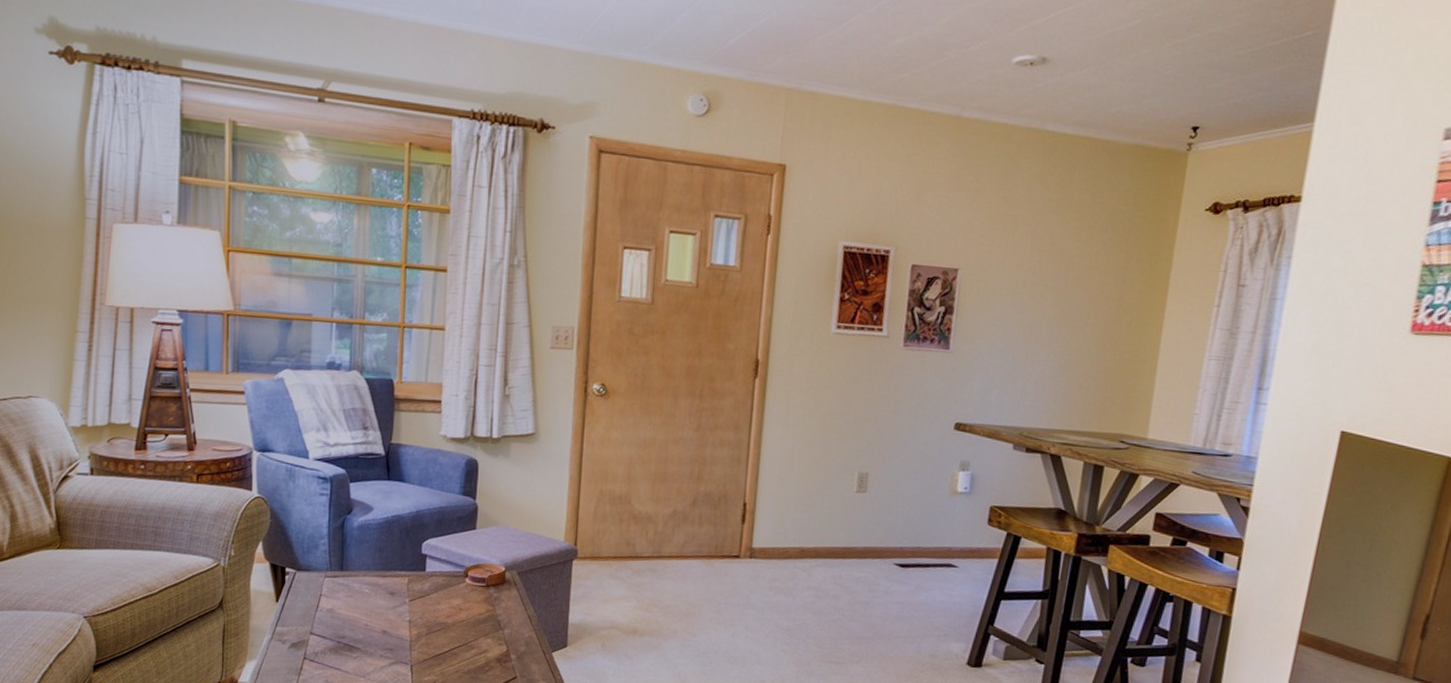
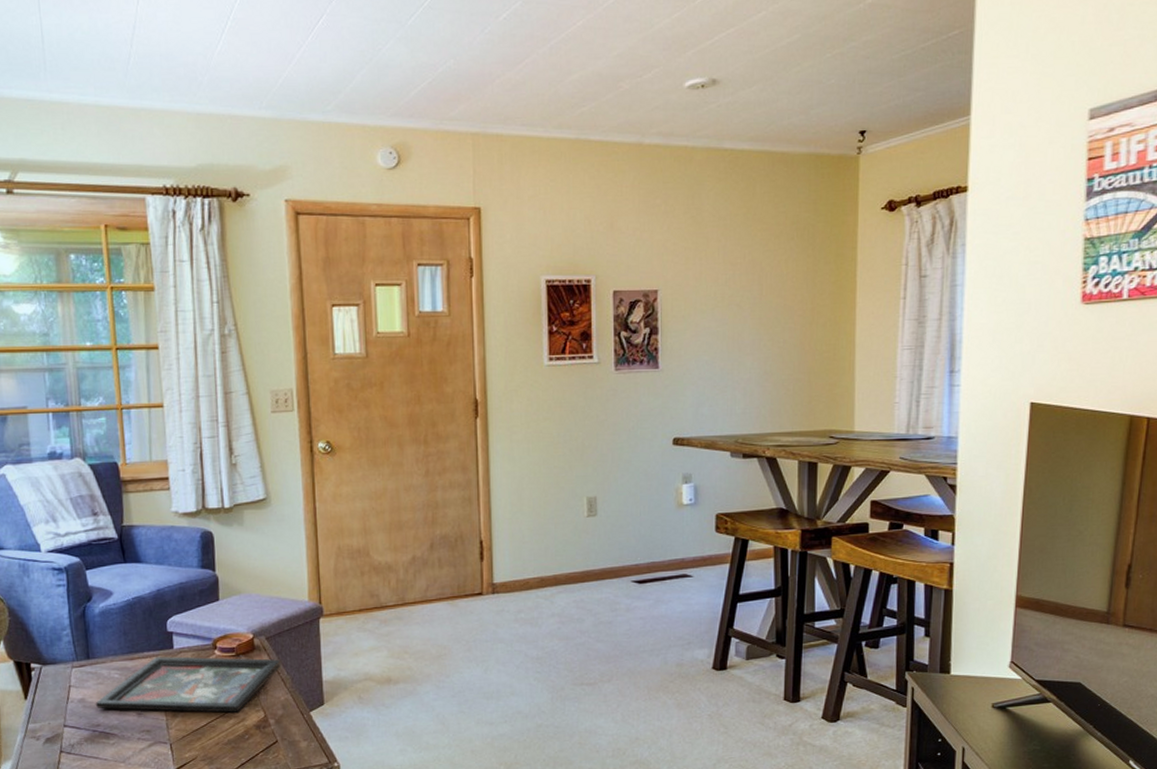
decorative tray: none [343,577,530,643] -> present [95,656,281,713]

